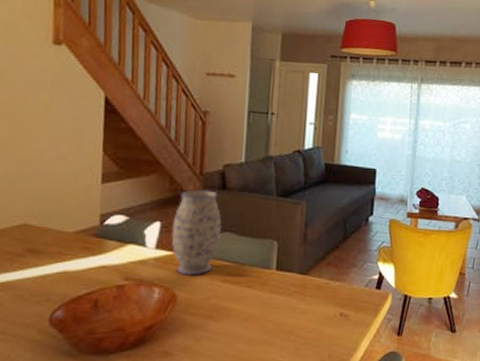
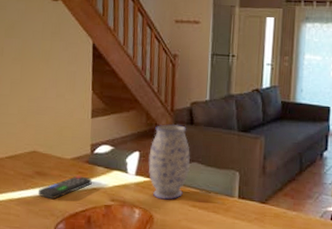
remote control: none [28,252,101,282] -> present [38,176,92,200]

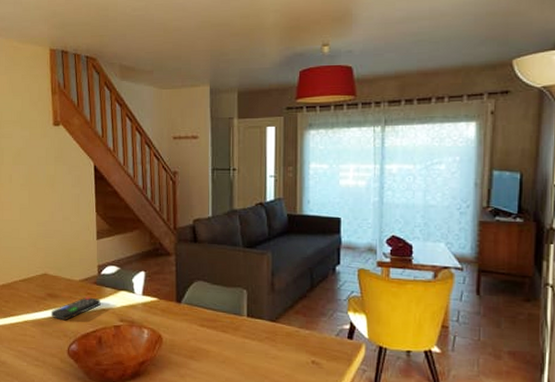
vase: present [148,123,191,200] -> none [154,242,196,320]

